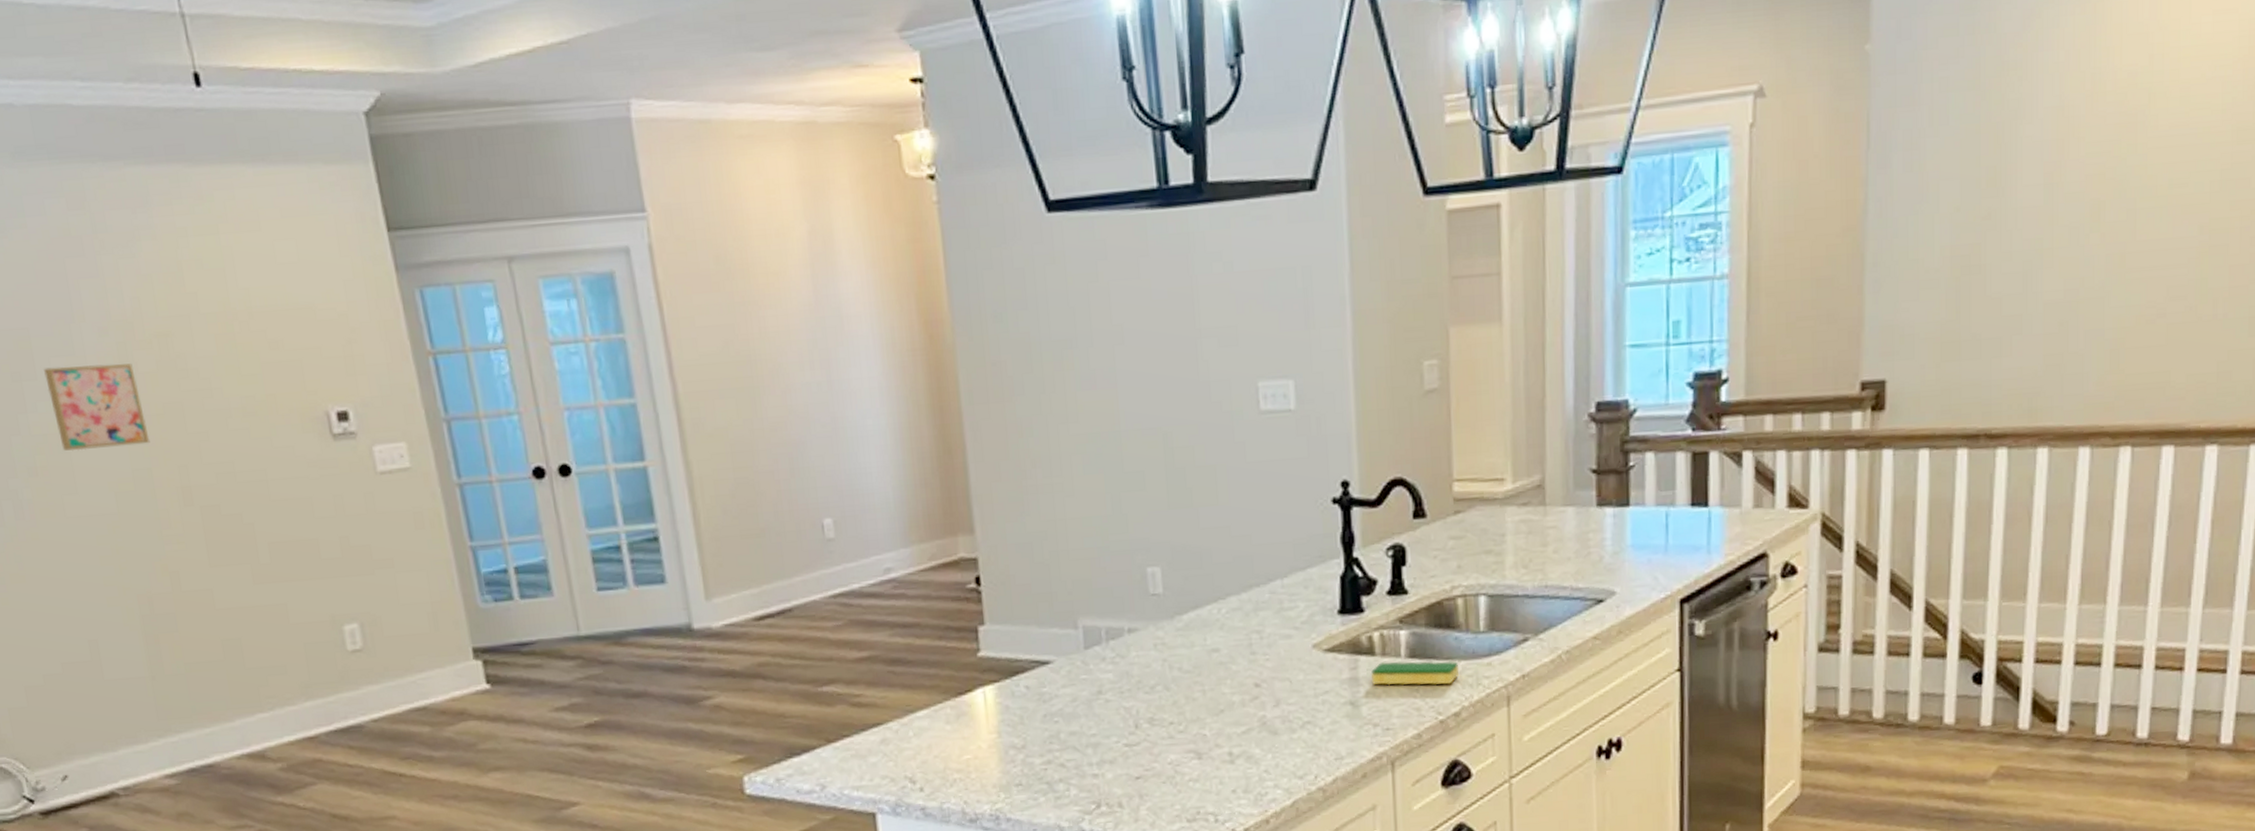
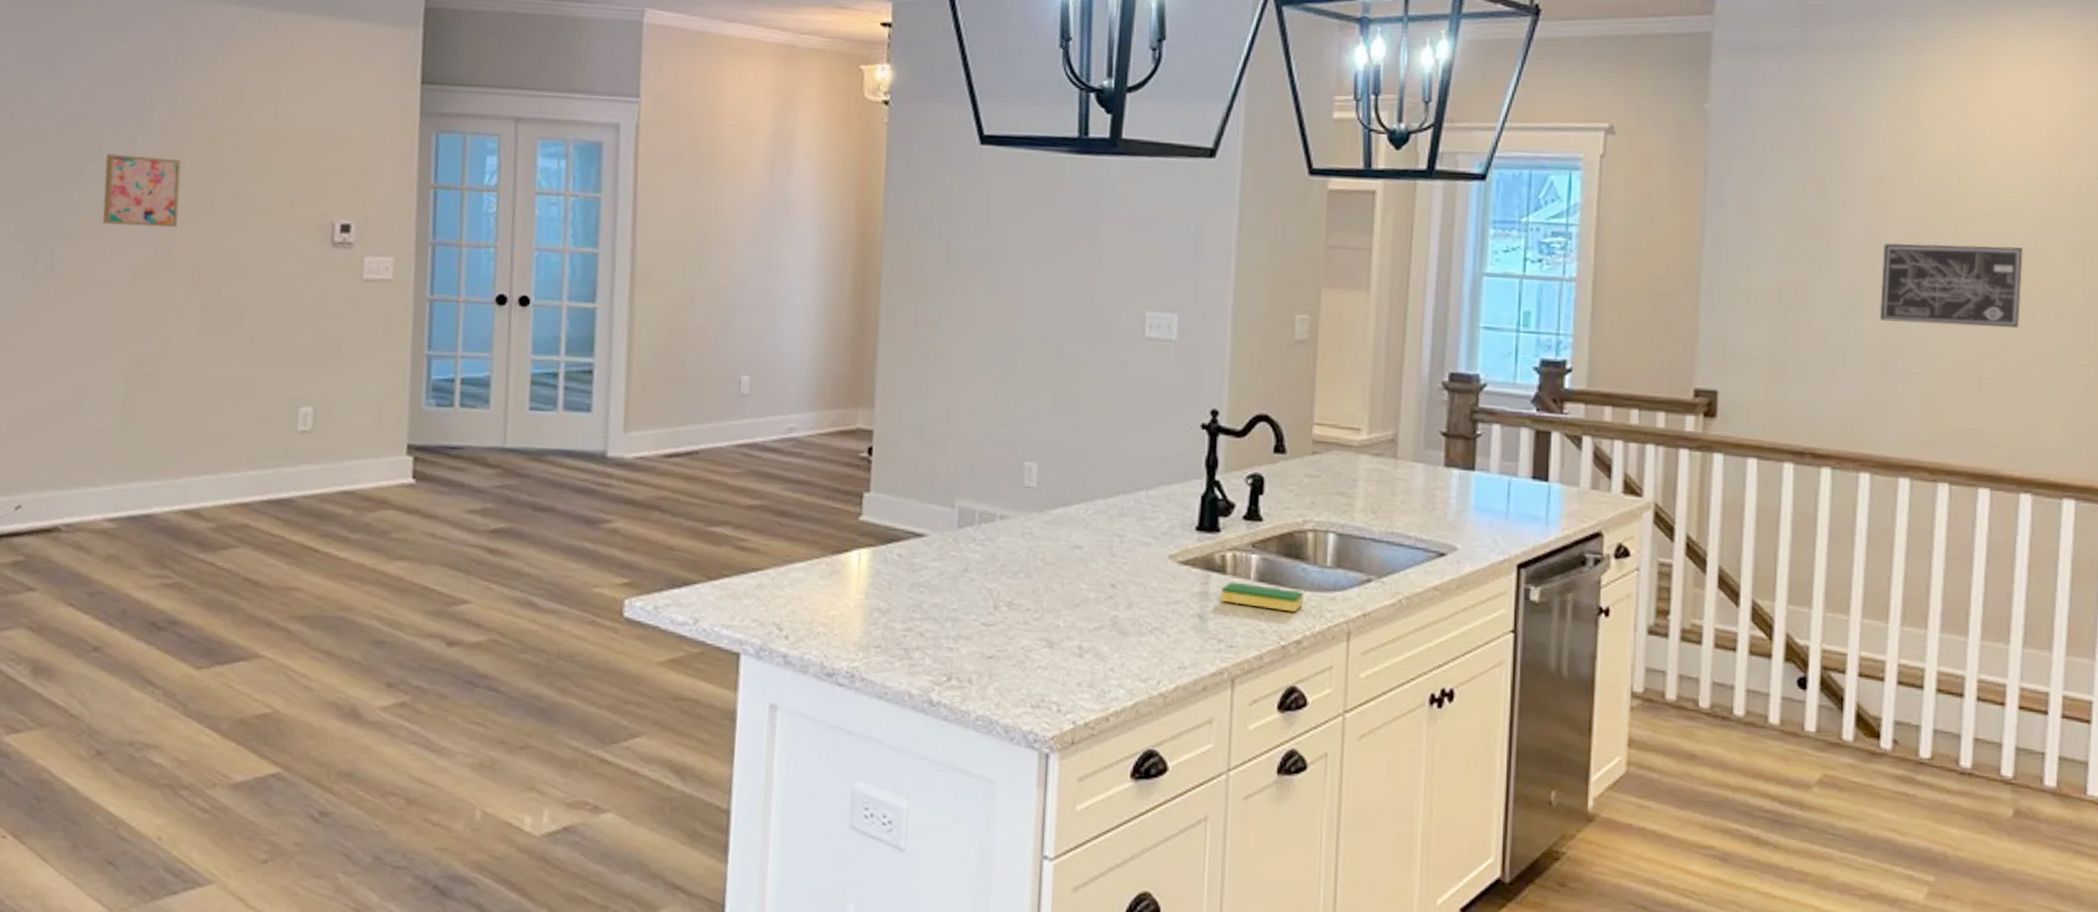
wall art: none [2060,167,2219,275] -> present [1879,243,2024,329]

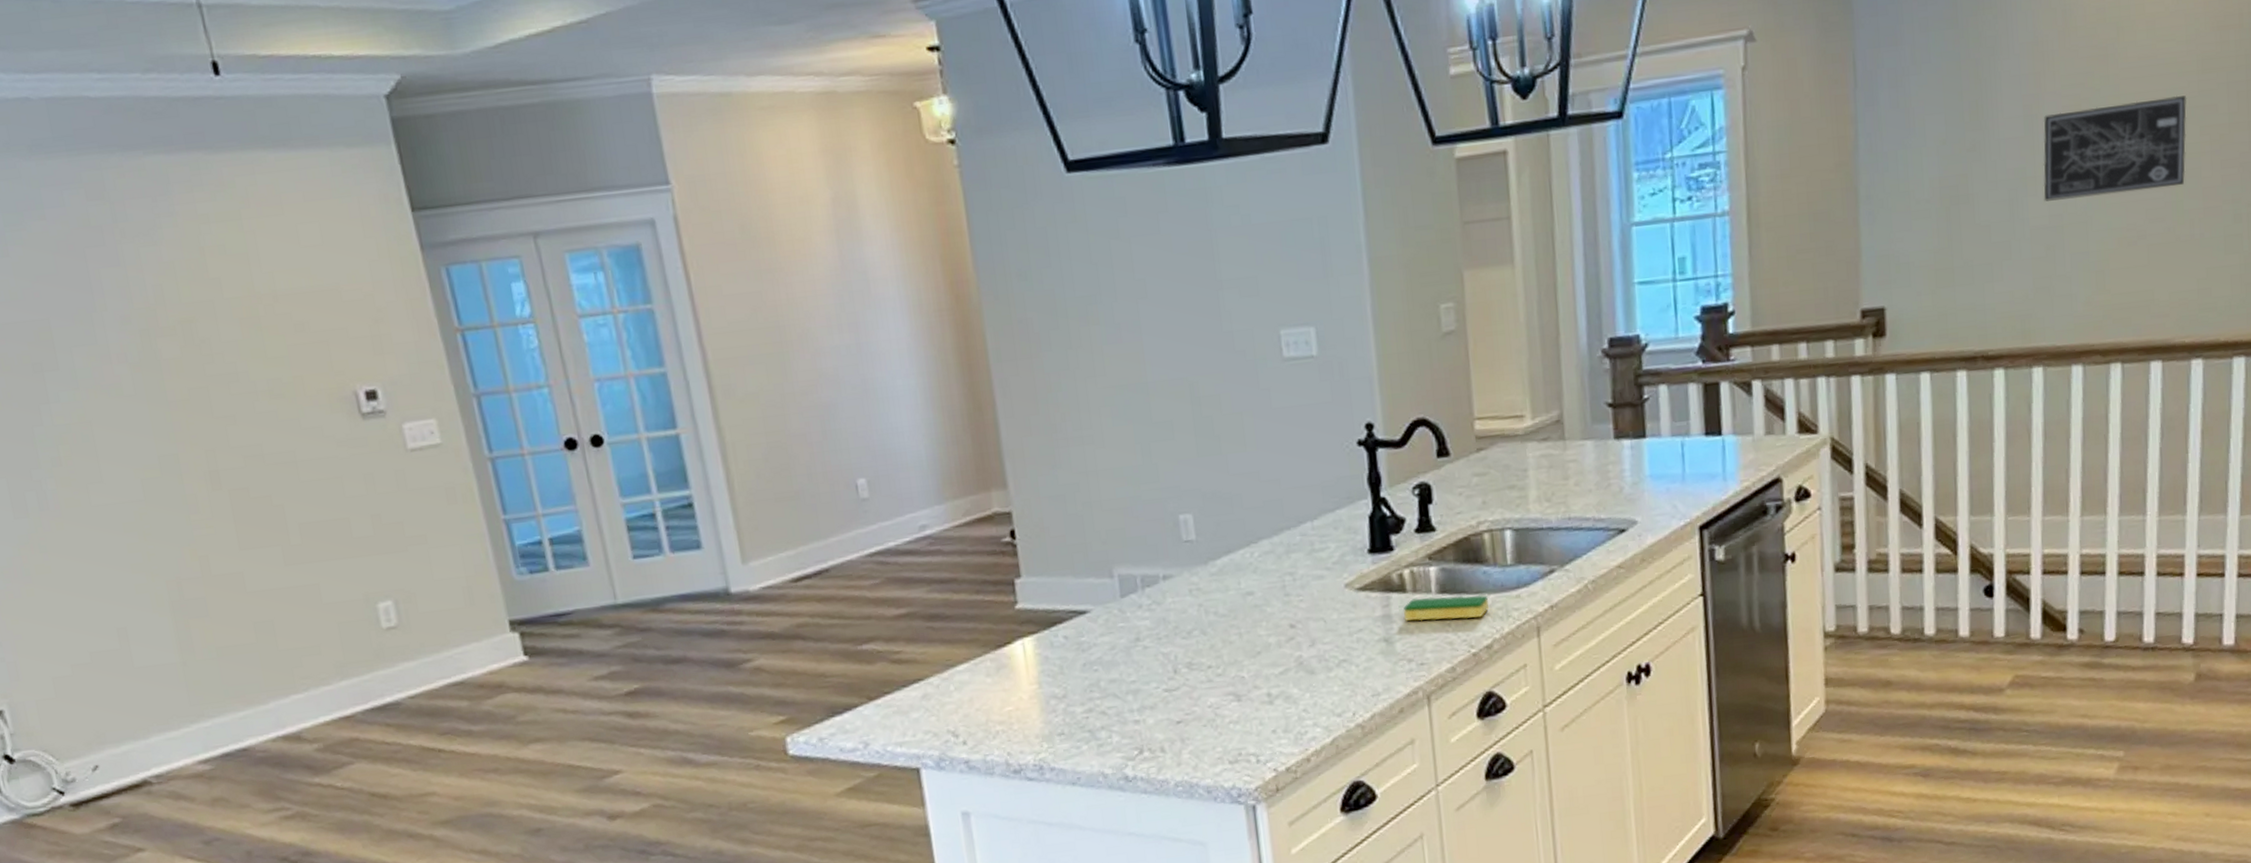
wall art: present [102,154,182,228] -> none [65,350,176,440]

